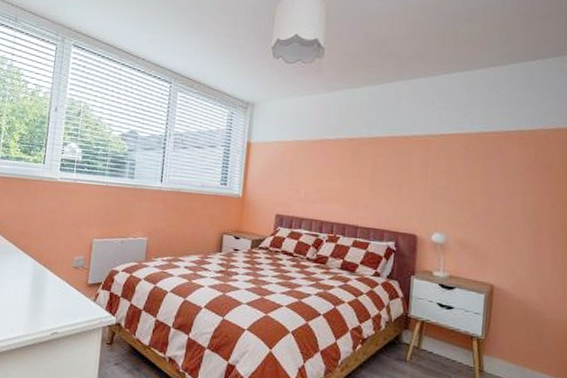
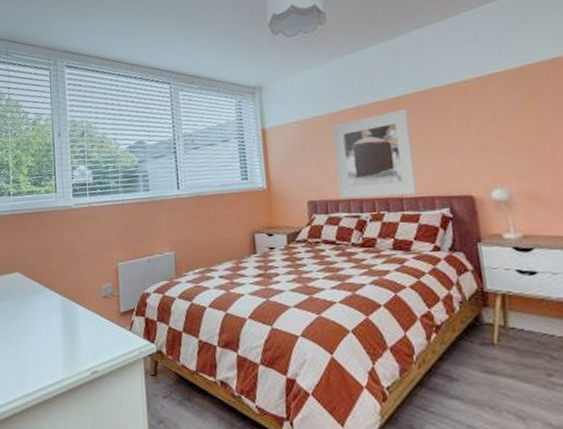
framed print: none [305,149,377,225] -> present [333,109,417,198]

